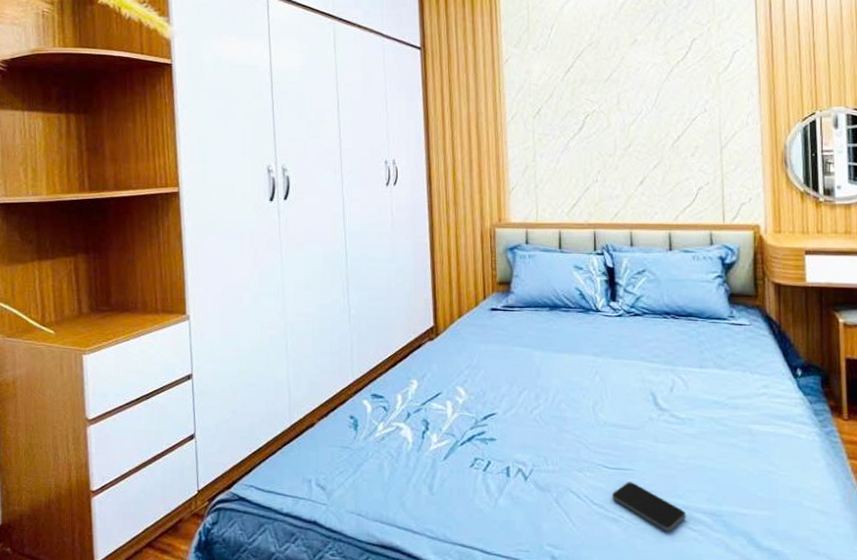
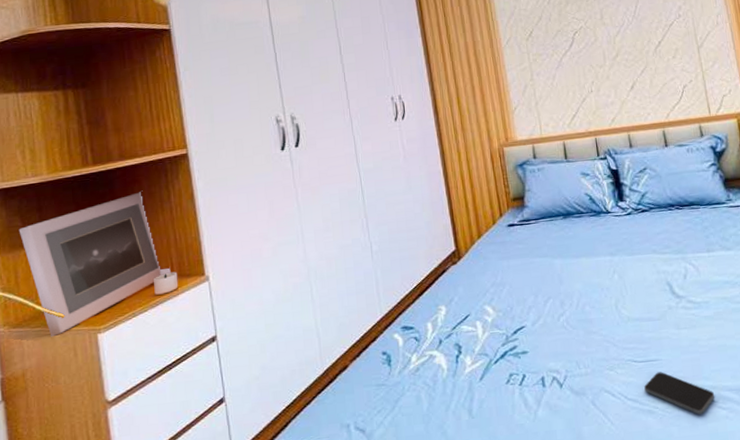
picture frame: none [17,224,154,351] -> present [18,192,171,337]
candle: none [138,306,161,327] -> present [154,271,179,295]

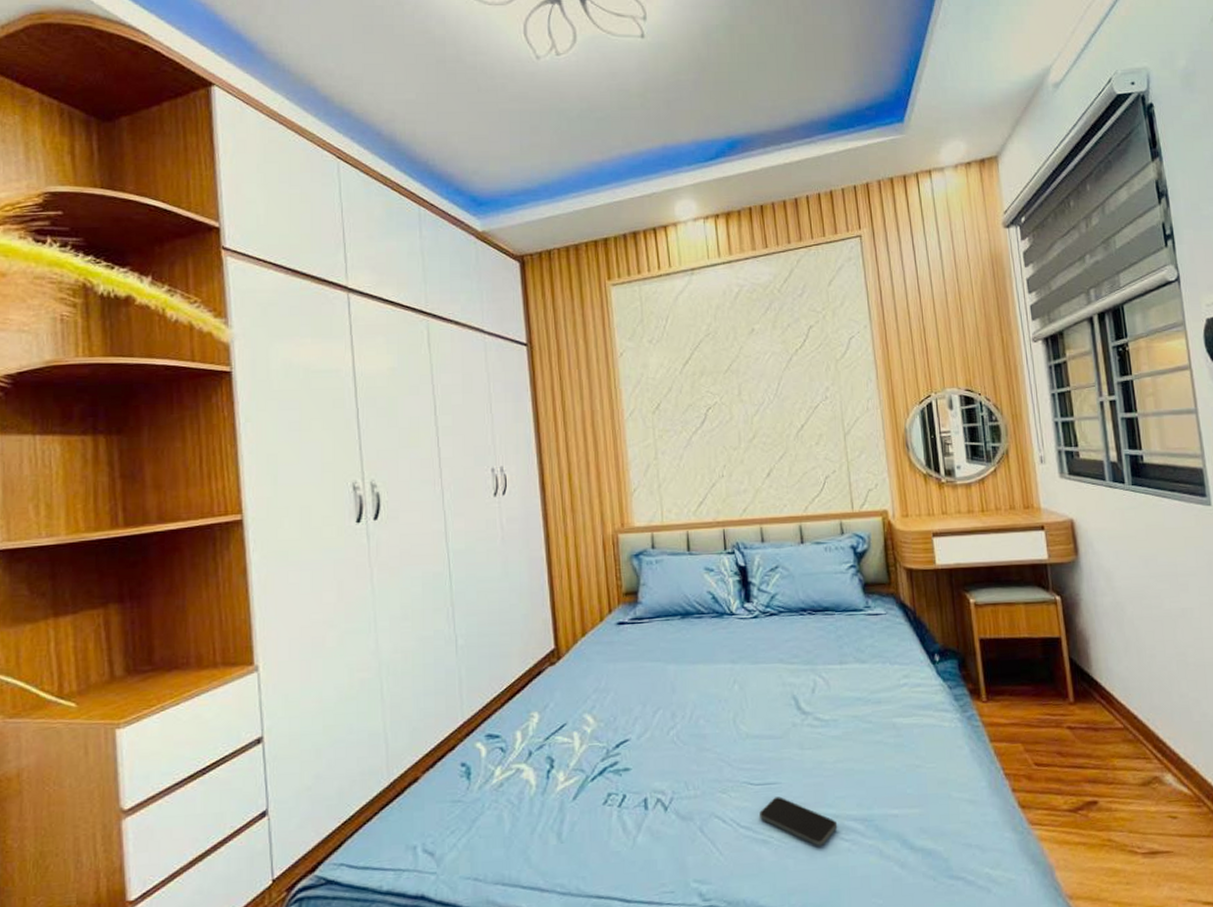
picture frame: present [18,192,171,337] -> none [24,562,212,731]
candle: present [154,271,179,295] -> none [190,659,220,686]

